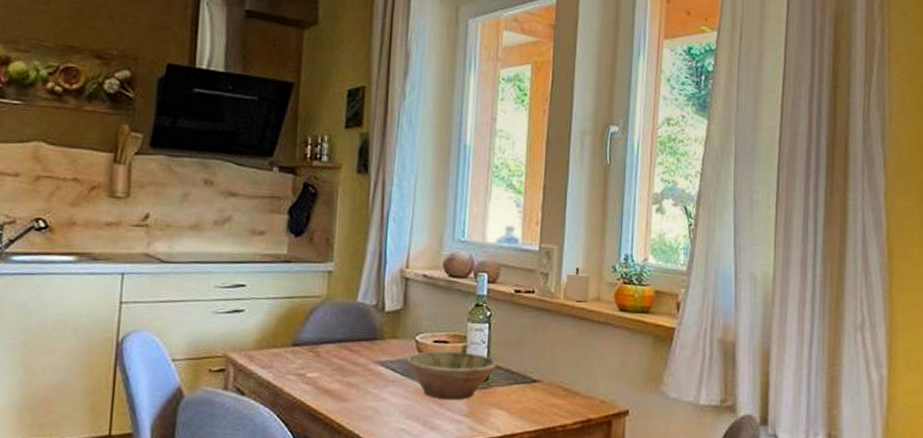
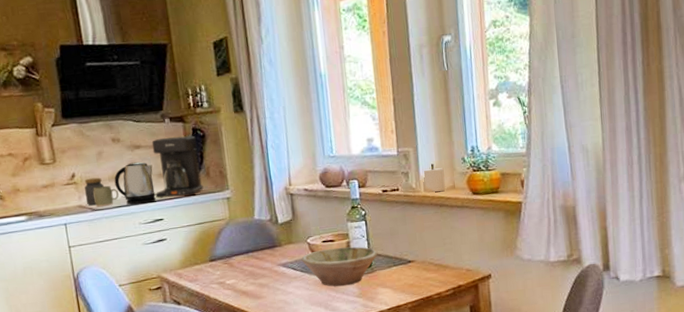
jar: none [155,222,182,256] -> present [84,177,104,206]
mug: none [166,234,198,260] -> present [93,185,119,207]
kettle: none [195,211,246,264] -> present [114,161,156,206]
coffee maker: none [242,189,306,262] -> present [151,135,204,199]

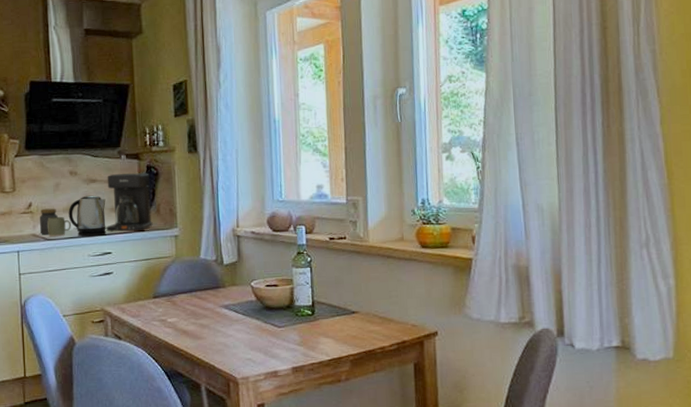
bowl: present [301,246,378,287] -> none [244,292,322,333]
candle: present [421,163,446,193] -> none [370,214,394,244]

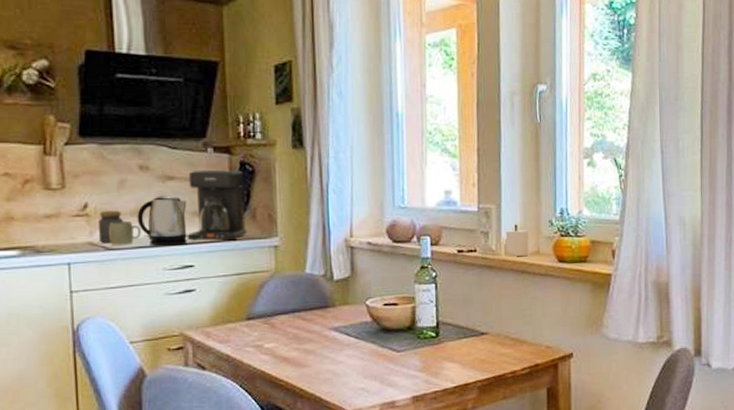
candle: none [370,214,394,244] -> present [503,224,529,257]

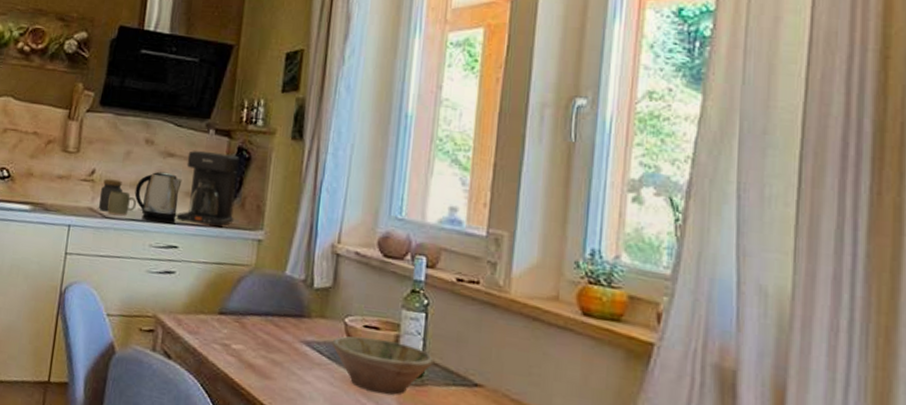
bowl: none [357,312,447,358] -> present [332,336,435,395]
candle: present [503,224,529,257] -> none [512,259,547,301]

